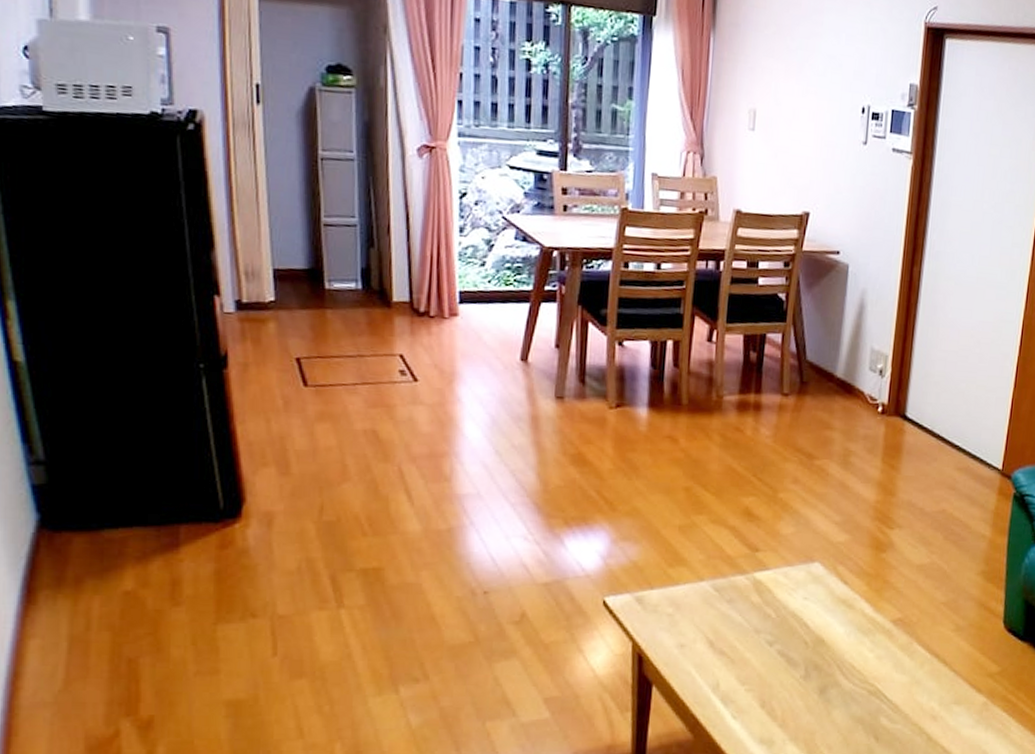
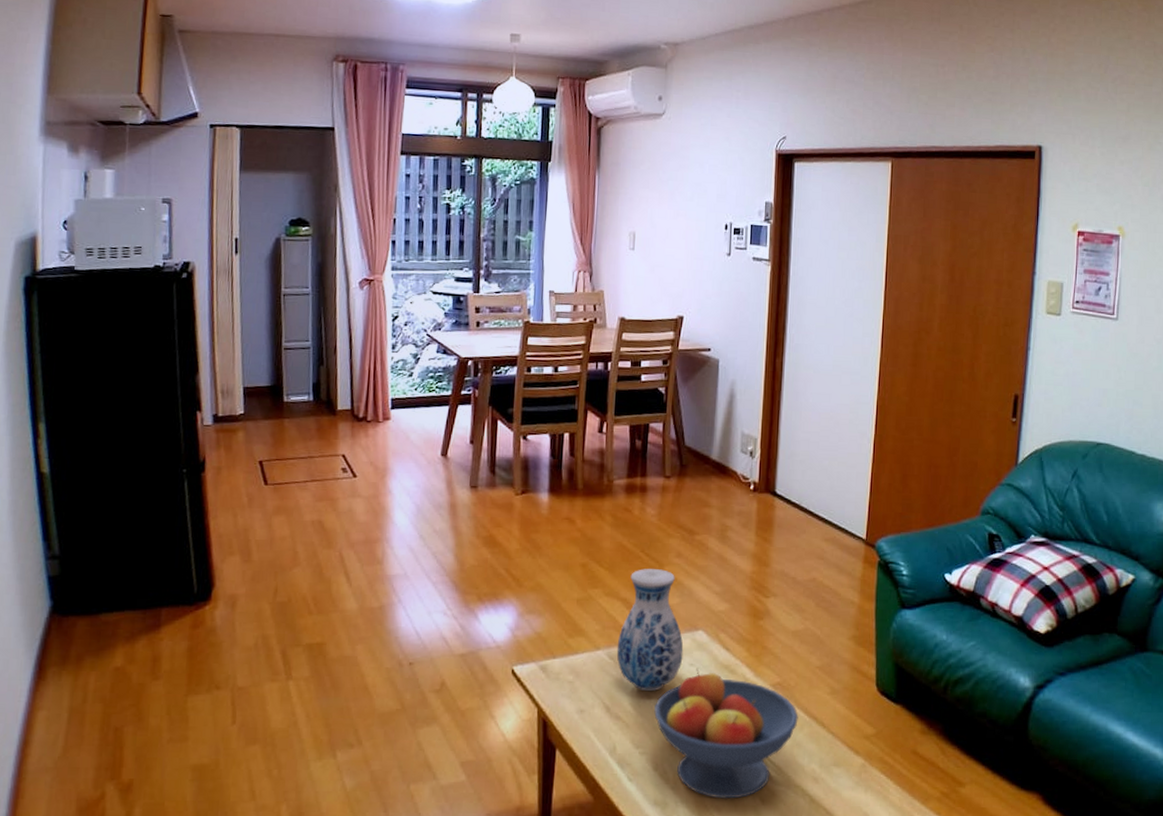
vase: none [722,495,797,626] -> present [616,569,684,692]
fruit bowl: none [763,602,919,737] -> present [654,668,799,799]

